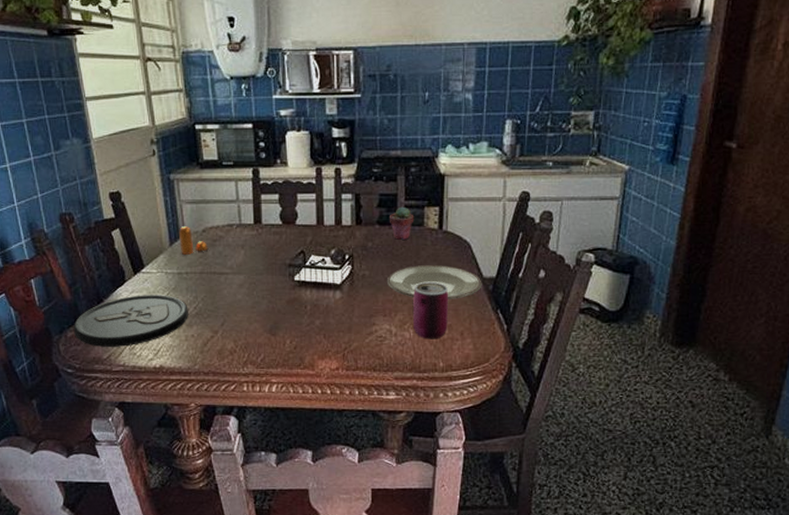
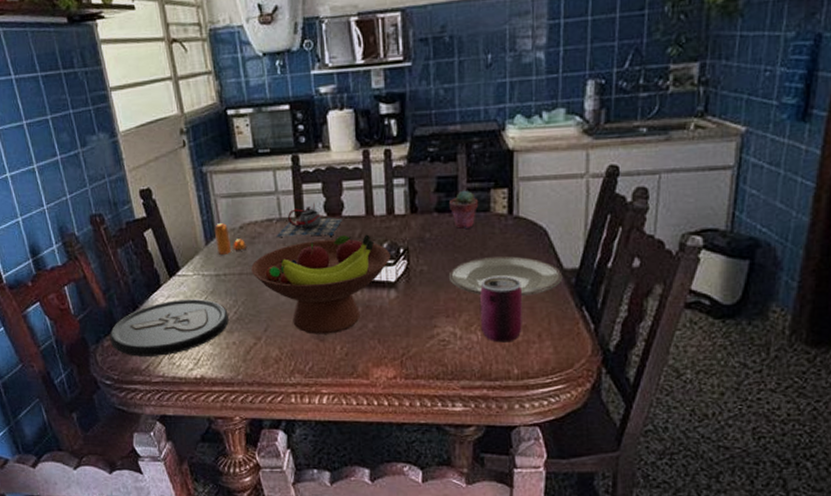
fruit bowl: none [212,241,337,329] -> present [251,234,391,335]
teapot: none [235,211,296,242] -> present [276,202,343,237]

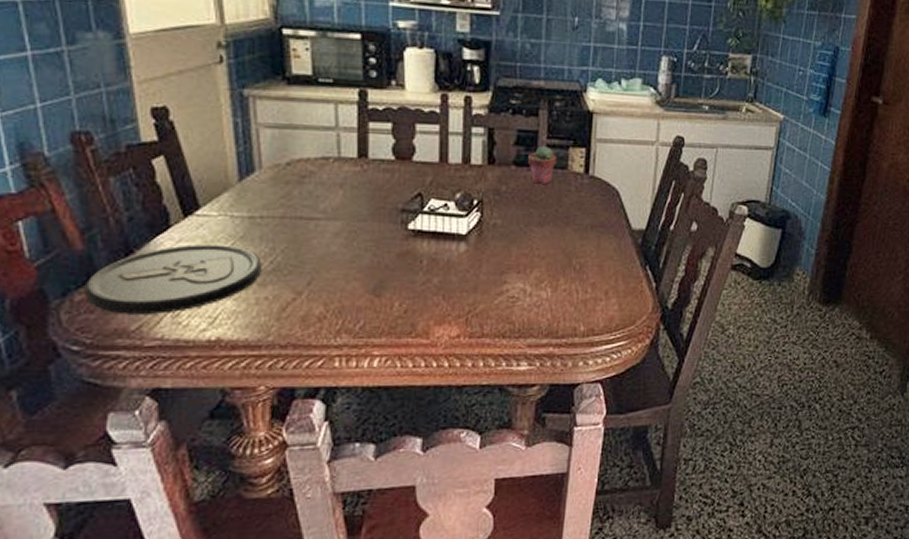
pepper shaker: present [214,223,246,254] -> none [251,157,293,193]
fruit bowl: present [251,234,391,335] -> none [297,182,463,289]
teapot: present [276,202,343,237] -> none [332,143,413,181]
plate: present [448,255,563,296] -> none [522,213,631,254]
can: present [480,276,523,343] -> none [552,234,594,300]

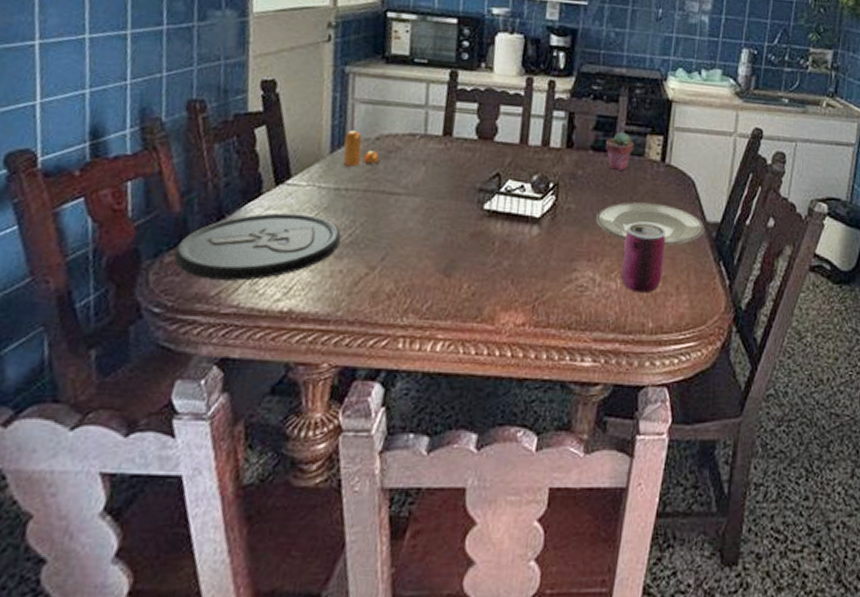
pepper shaker: none [251,157,293,193] -> present [343,131,380,167]
plate: none [522,213,631,254] -> present [595,201,705,246]
can: none [552,234,594,300] -> present [621,222,666,293]

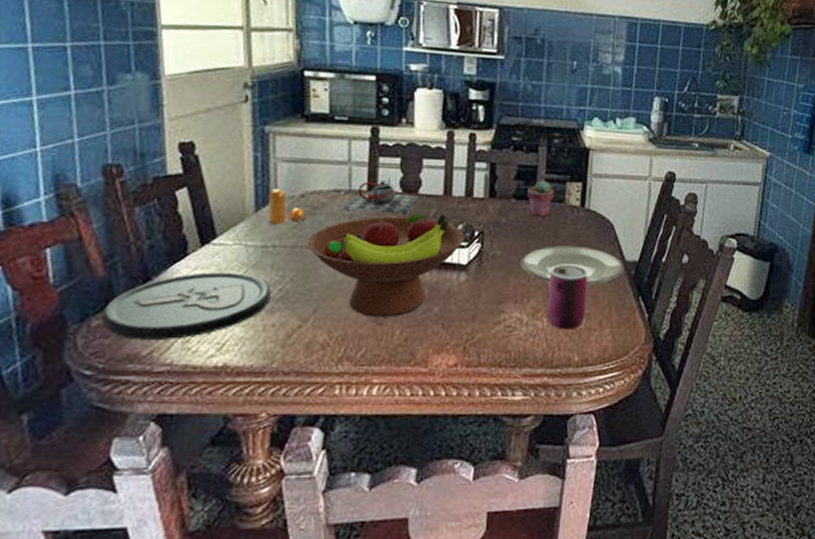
fruit bowl: none [379,161,539,270] -> present [307,213,465,317]
teapot: none [416,122,495,161] -> present [342,177,419,213]

